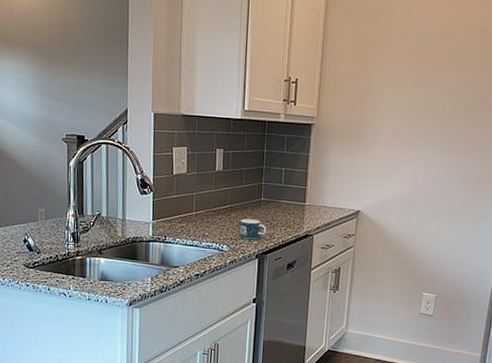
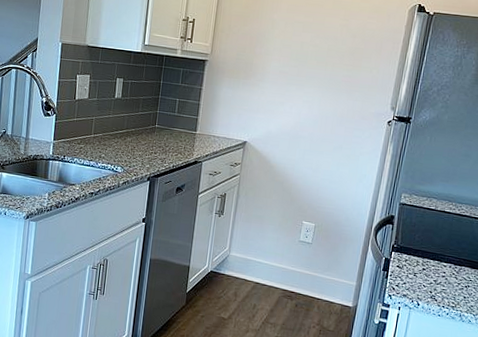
mug: present [238,218,267,240] -> none [133,143,159,163]

